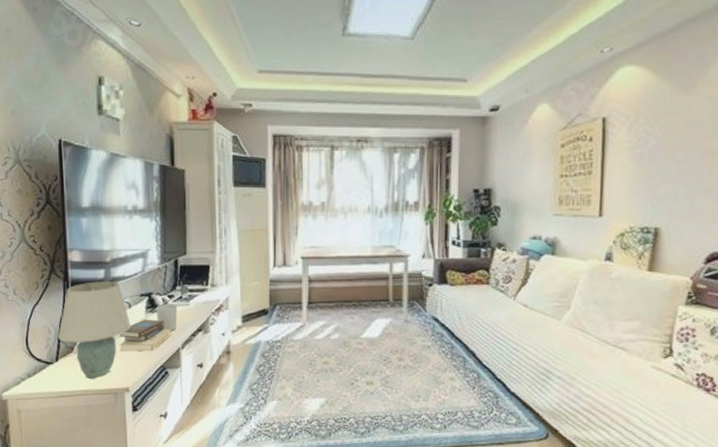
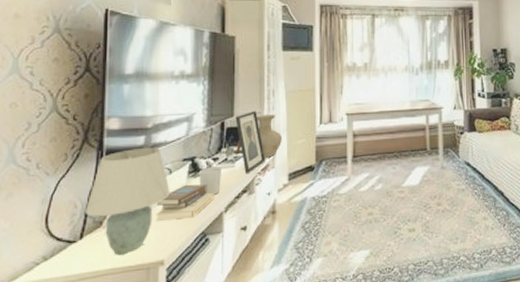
picture frame: none [188,249,219,312] -> present [235,110,266,173]
vase: none [209,254,235,300] -> present [257,114,282,159]

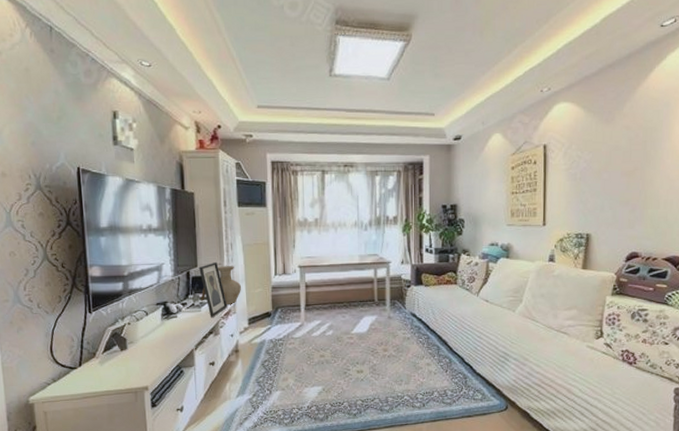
table lamp: present [86,148,170,255] -> none [81,293,148,380]
books: present [155,184,214,221] -> none [137,325,185,354]
candle holder: present [199,166,221,195] -> none [171,311,190,335]

